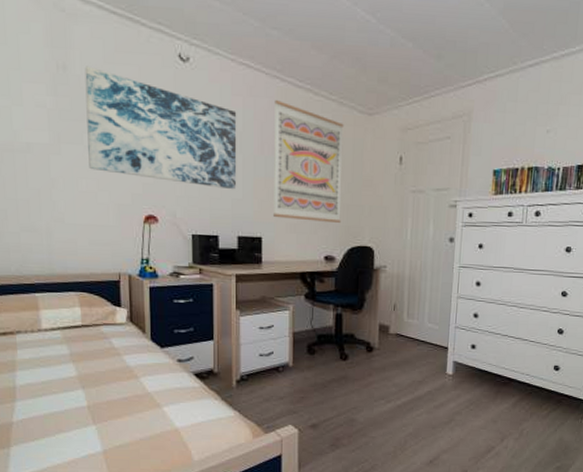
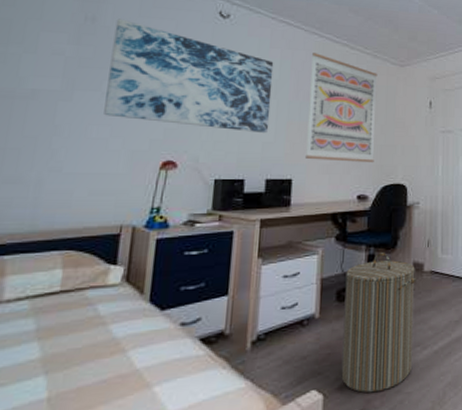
laundry hamper: none [313,313,382,433] -> present [341,253,416,393]

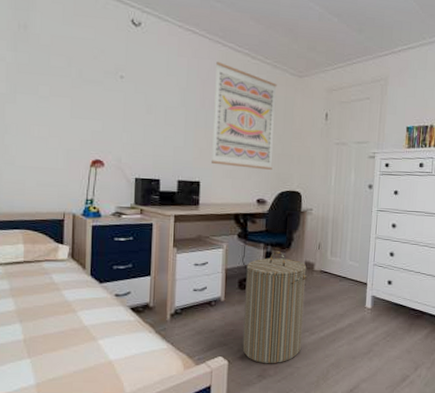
wall art: present [104,18,274,134] -> none [42,26,182,139]

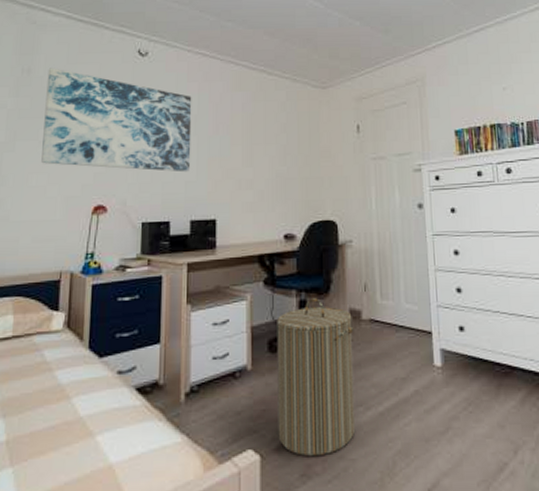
wall art: none [42,26,182,139] -> present [41,68,192,172]
wall art: present [210,62,277,170] -> none [227,83,300,198]

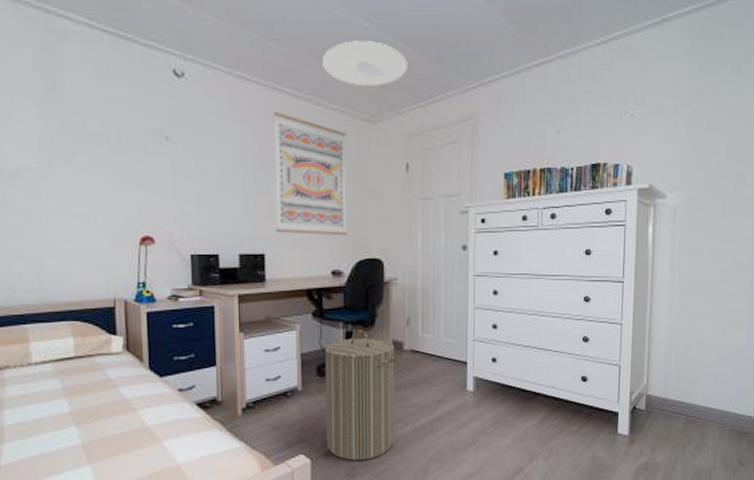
wall art: present [41,68,192,172] -> none [76,86,237,206]
wall art: none [227,83,300,198] -> present [274,112,347,235]
ceiling light: none [276,18,355,56] -> present [323,41,408,86]

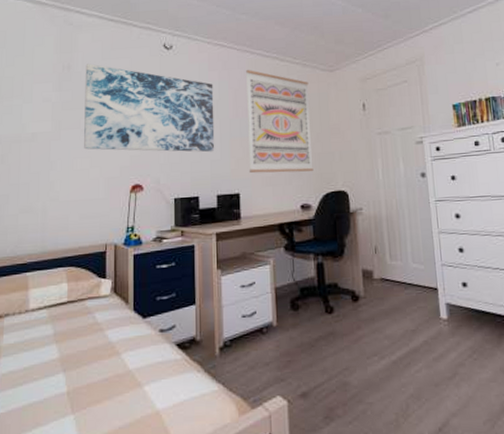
wall art: none [76,86,237,206] -> present [84,63,215,153]
ceiling light: present [323,41,408,86] -> none [286,6,358,43]
laundry hamper: present [325,330,396,461] -> none [297,261,372,401]

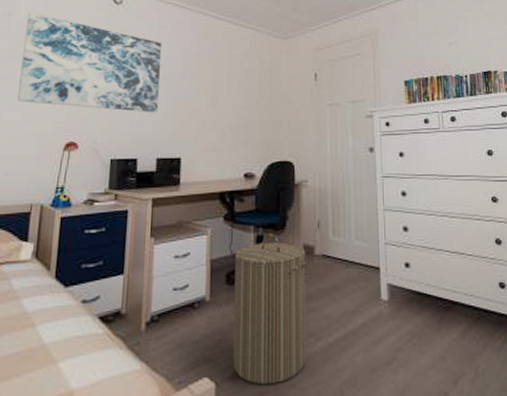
wall art: present [246,70,314,174] -> none [192,31,261,139]
laundry hamper: none [297,261,372,401] -> present [233,234,307,385]

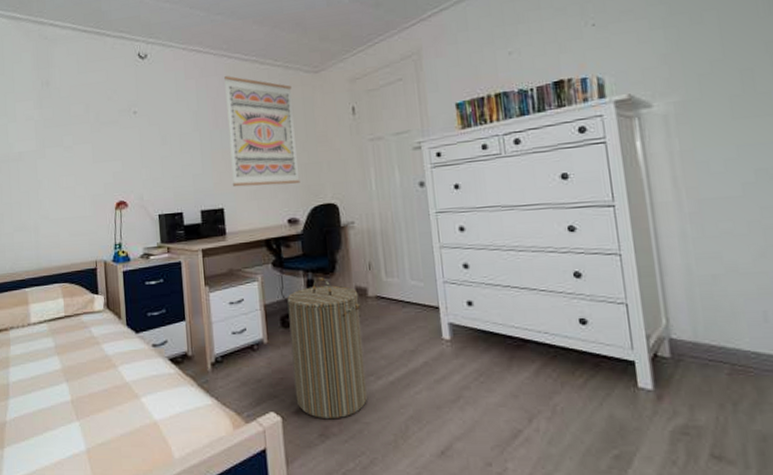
wall art: present [17,12,162,113] -> none [63,78,196,168]
wall art: none [192,31,261,139] -> present [224,76,300,187]

